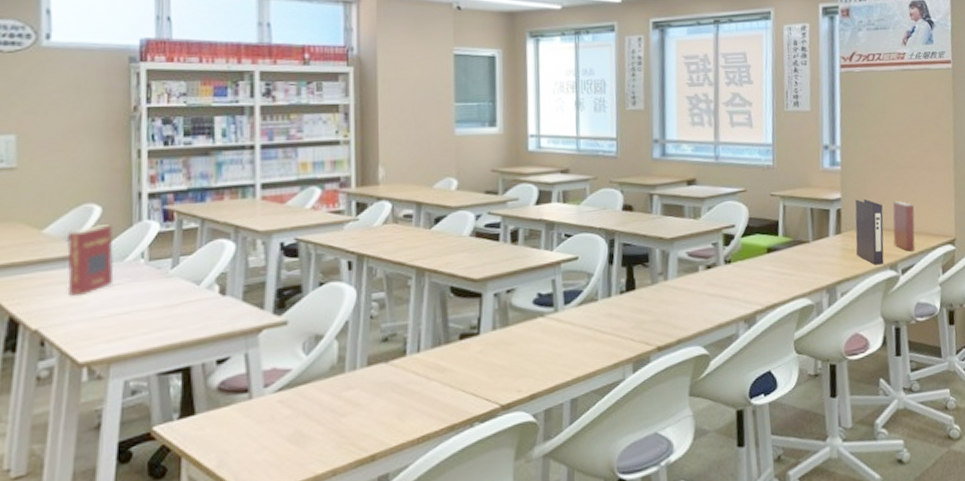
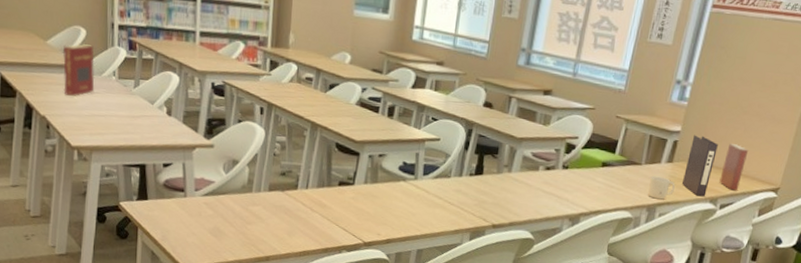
mug: none [822,251,850,278] -> present [648,176,675,200]

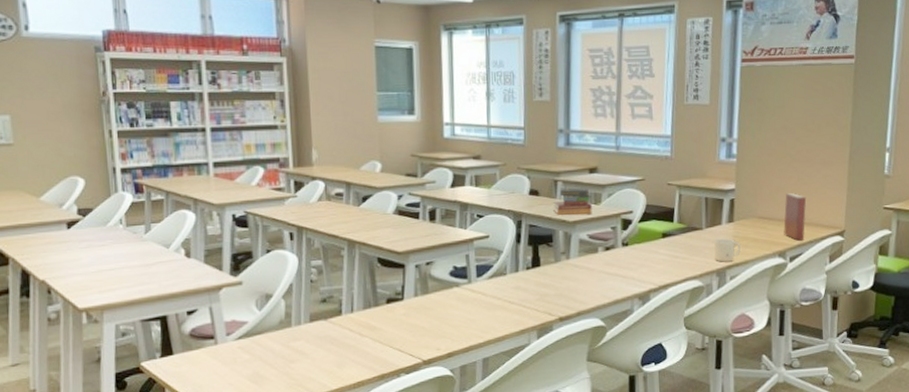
book: present [62,44,95,96] -> none [59,195,100,253]
books: none [504,104,542,134] -> present [553,187,592,215]
binder: present [681,135,718,197] -> none [746,190,775,253]

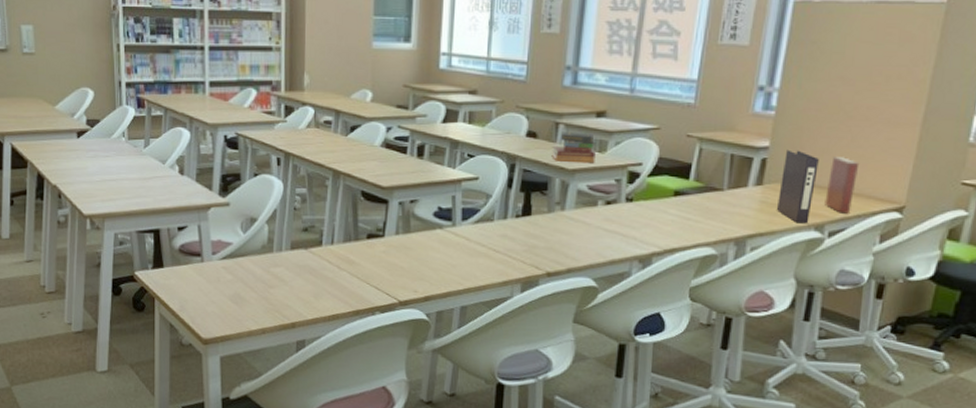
mug: present [714,238,741,262] -> none [734,202,768,231]
binder: none [746,190,775,253] -> present [776,149,819,224]

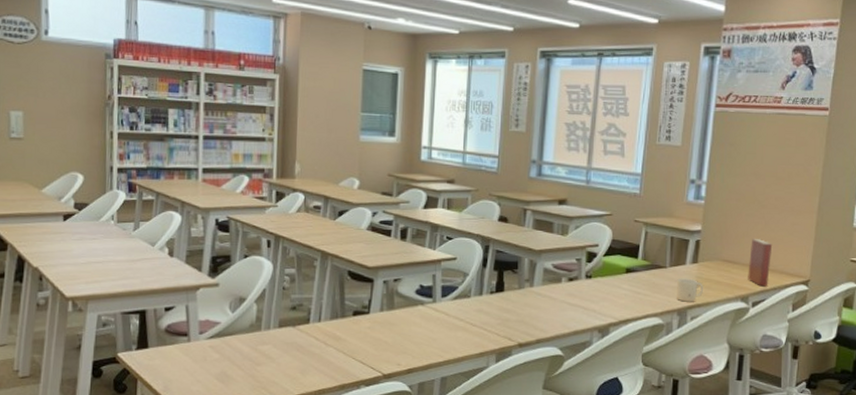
books: present [552,131,596,164] -> none [521,217,559,245]
mug: none [734,202,768,231] -> present [677,278,703,302]
binder: present [776,149,819,224] -> none [709,233,741,296]

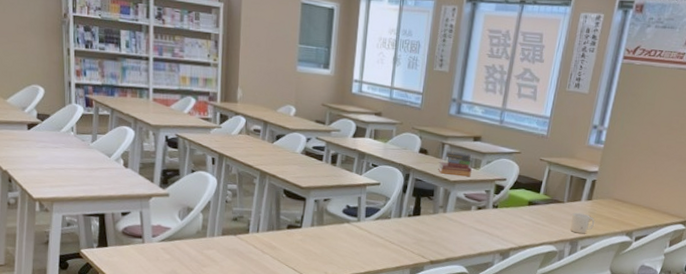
books: none [521,217,559,245] -> present [438,150,473,177]
book: present [748,239,773,287] -> none [634,182,659,224]

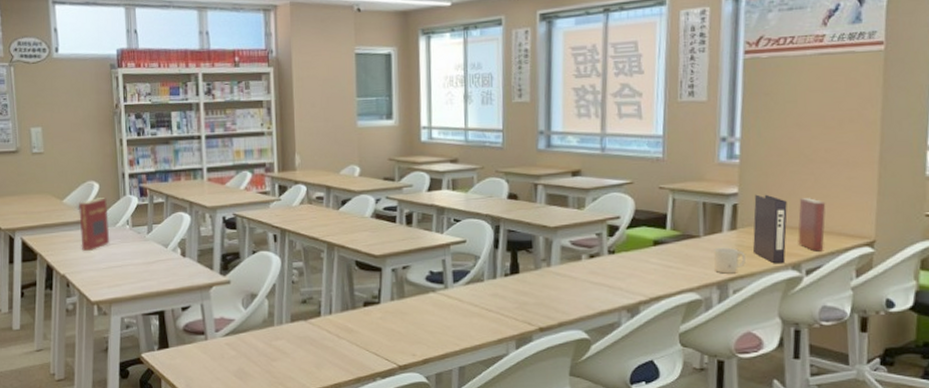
book: none [22,102,54,151] -> present [78,198,110,251]
books: present [438,150,473,177] -> none [533,191,575,220]
binder: none [600,174,632,231] -> present [752,194,787,264]
book: none [634,182,659,224] -> present [798,198,826,252]

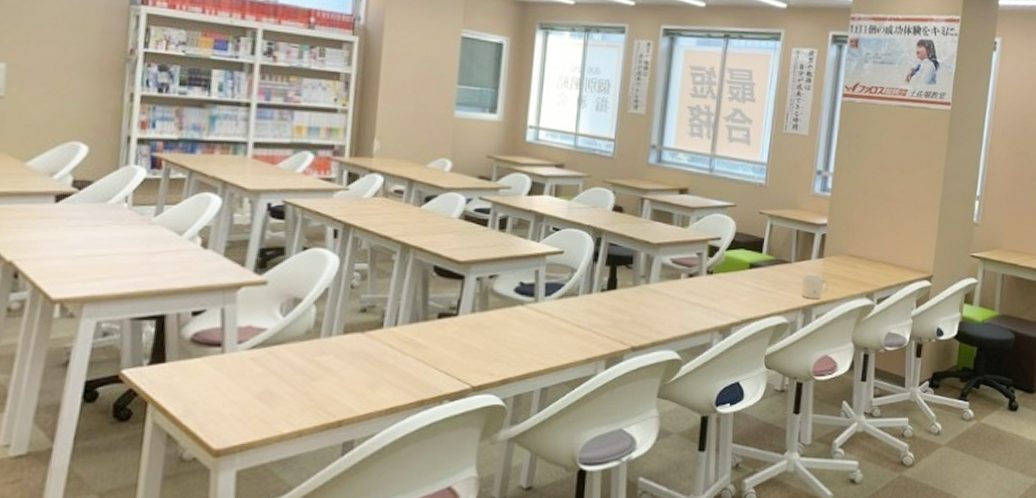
book: present [78,198,110,251] -> none [46,164,99,232]
binder: present [752,194,787,264] -> none [835,226,867,292]
book: present [798,198,826,252] -> none [873,233,897,283]

